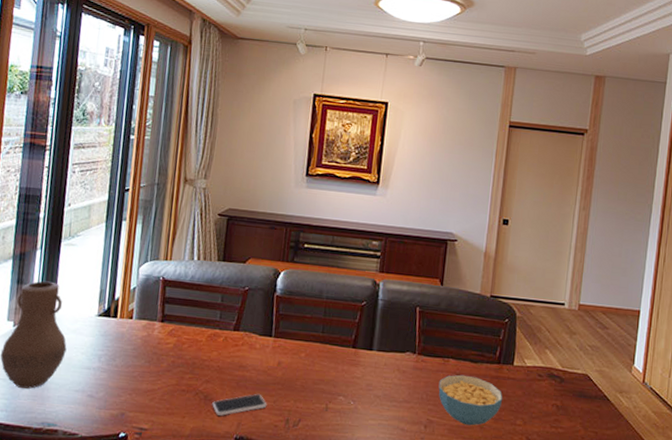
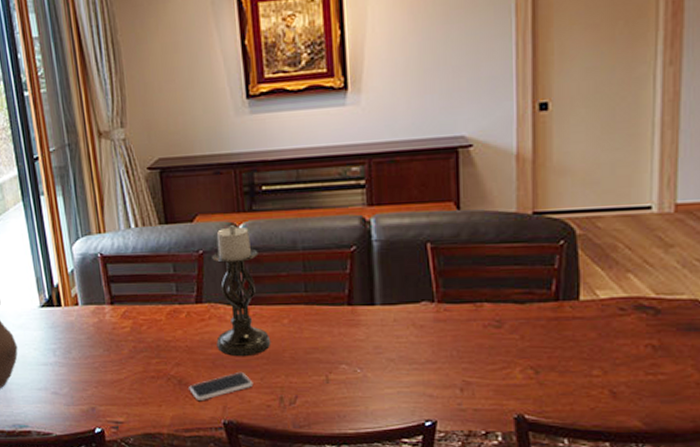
candle holder: none [243,271,292,382] -> present [212,225,271,357]
cereal bowl: present [438,374,503,426] -> none [472,321,569,383]

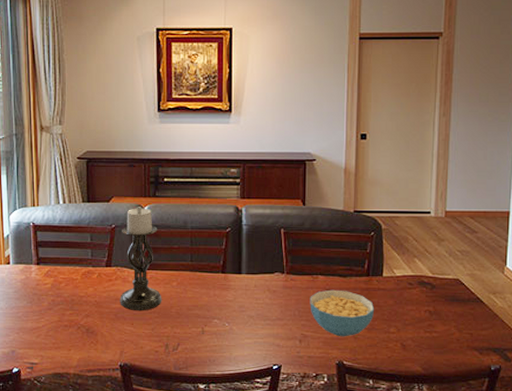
smartphone: present [189,373,254,400] -> none [94,324,146,346]
cereal bowl: none [472,321,569,383] -> present [310,289,375,337]

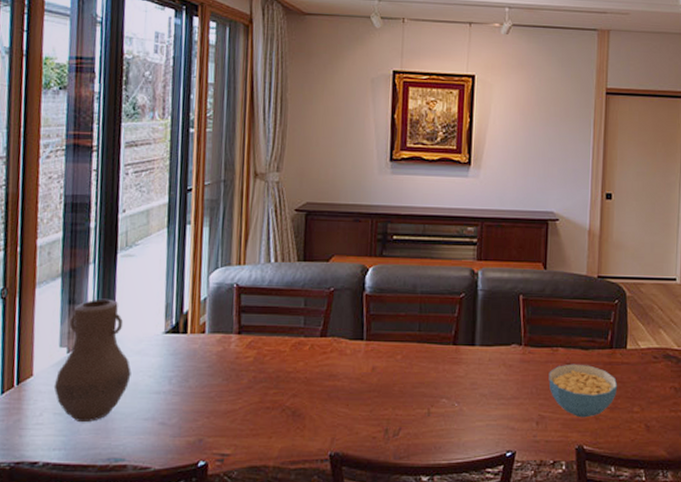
candle holder: present [120,207,162,311] -> none [334,267,384,390]

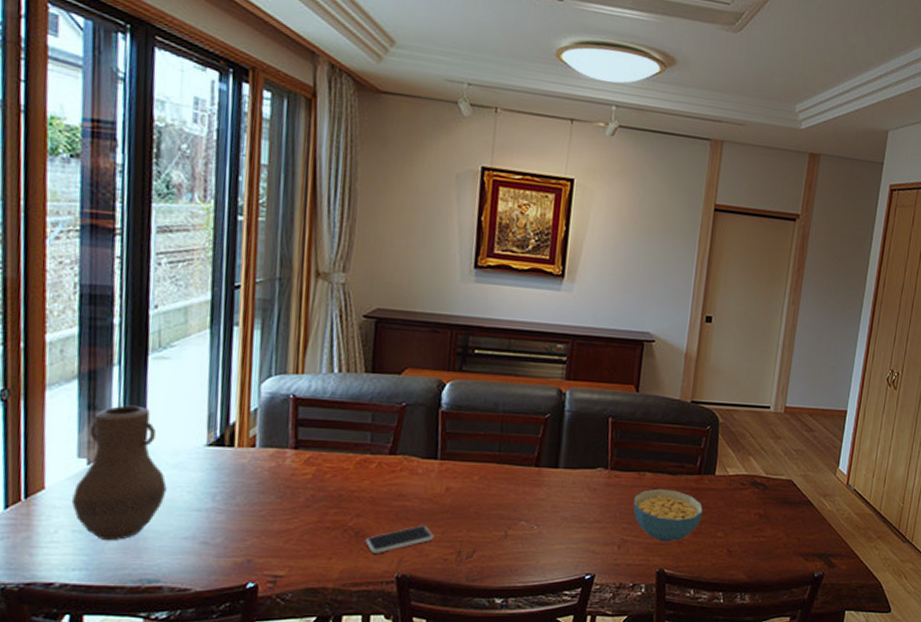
smartphone: none [301,405,363,432] -> present [366,526,434,553]

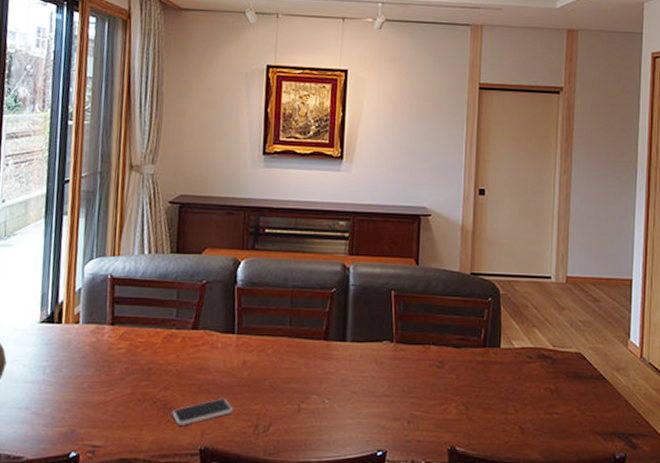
cereal bowl: present [633,488,703,542] -> none [420,362,491,418]

